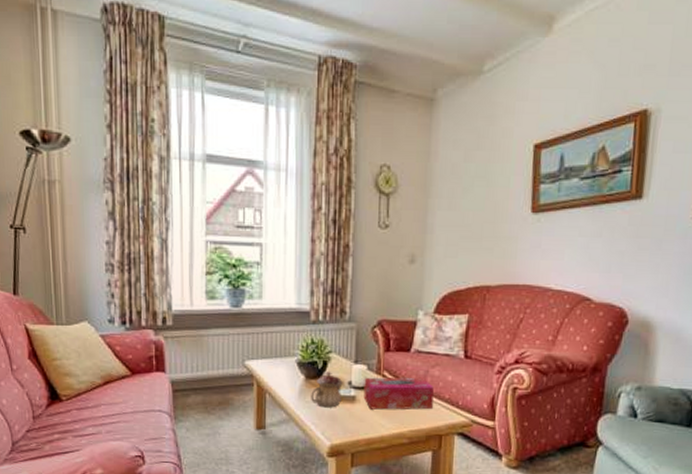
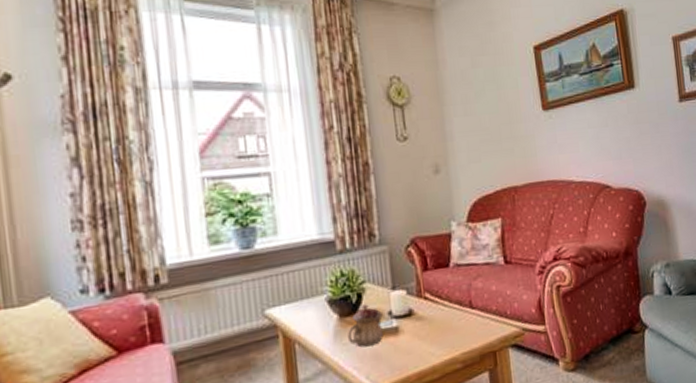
tissue box: present [363,377,434,410] -> none [405,292,482,338]

